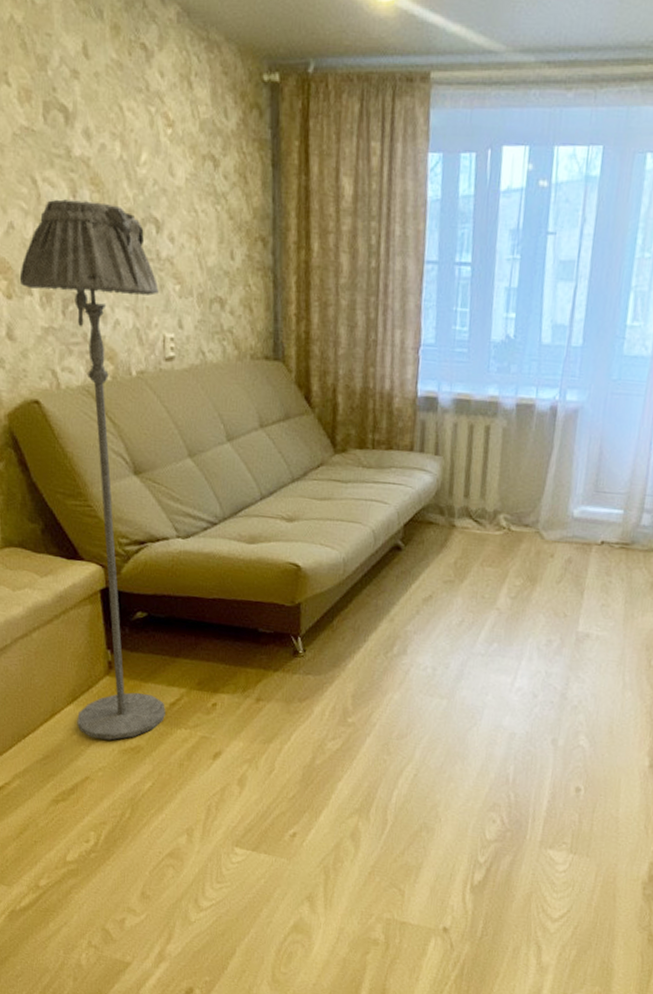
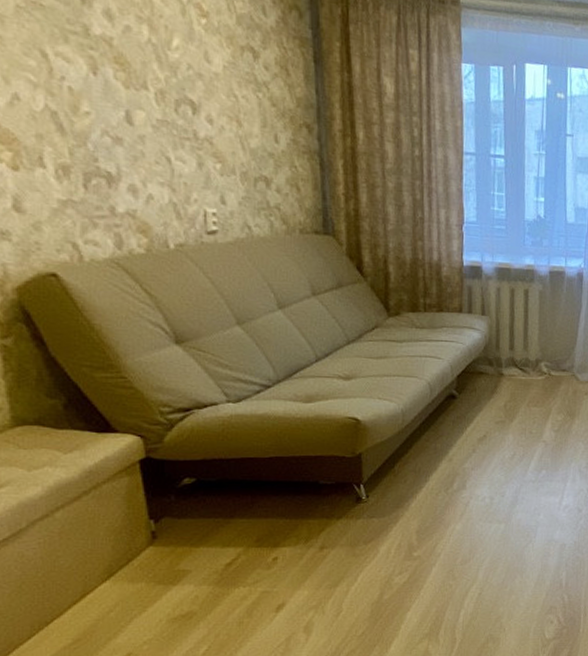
floor lamp: present [19,199,165,740] -> none [28,74,220,612]

